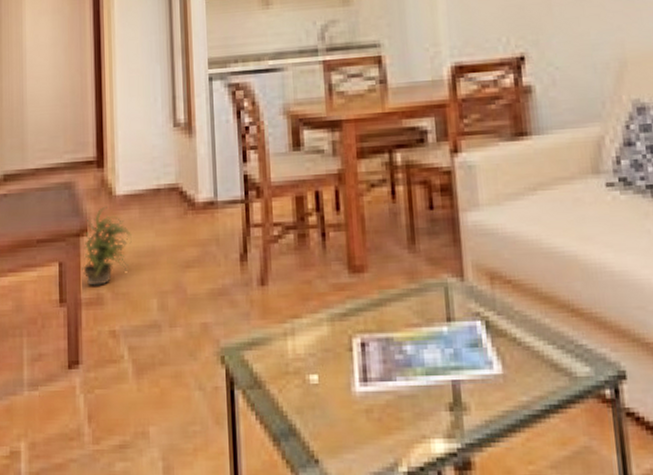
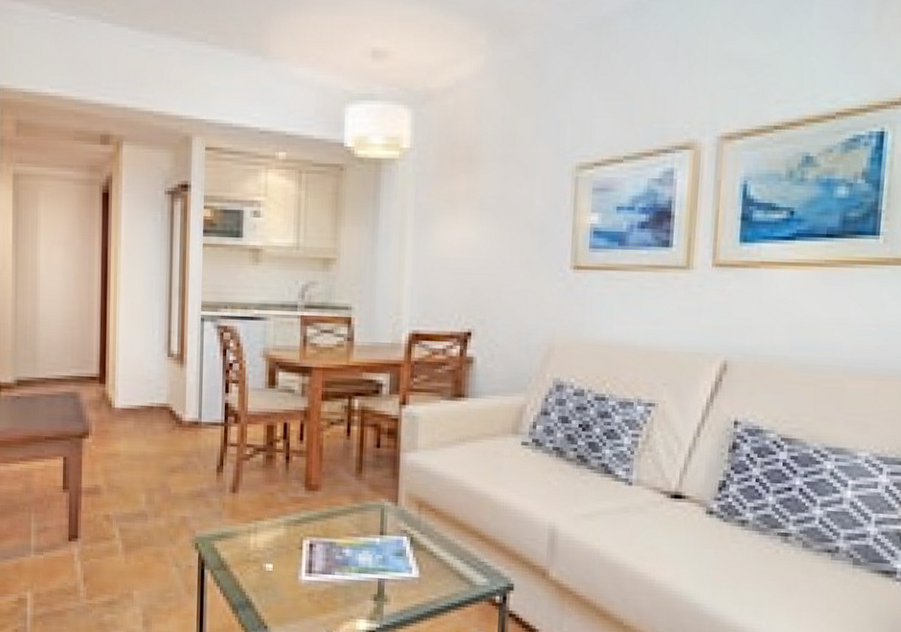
potted plant: present [82,206,132,286] -> none [83,415,127,479]

